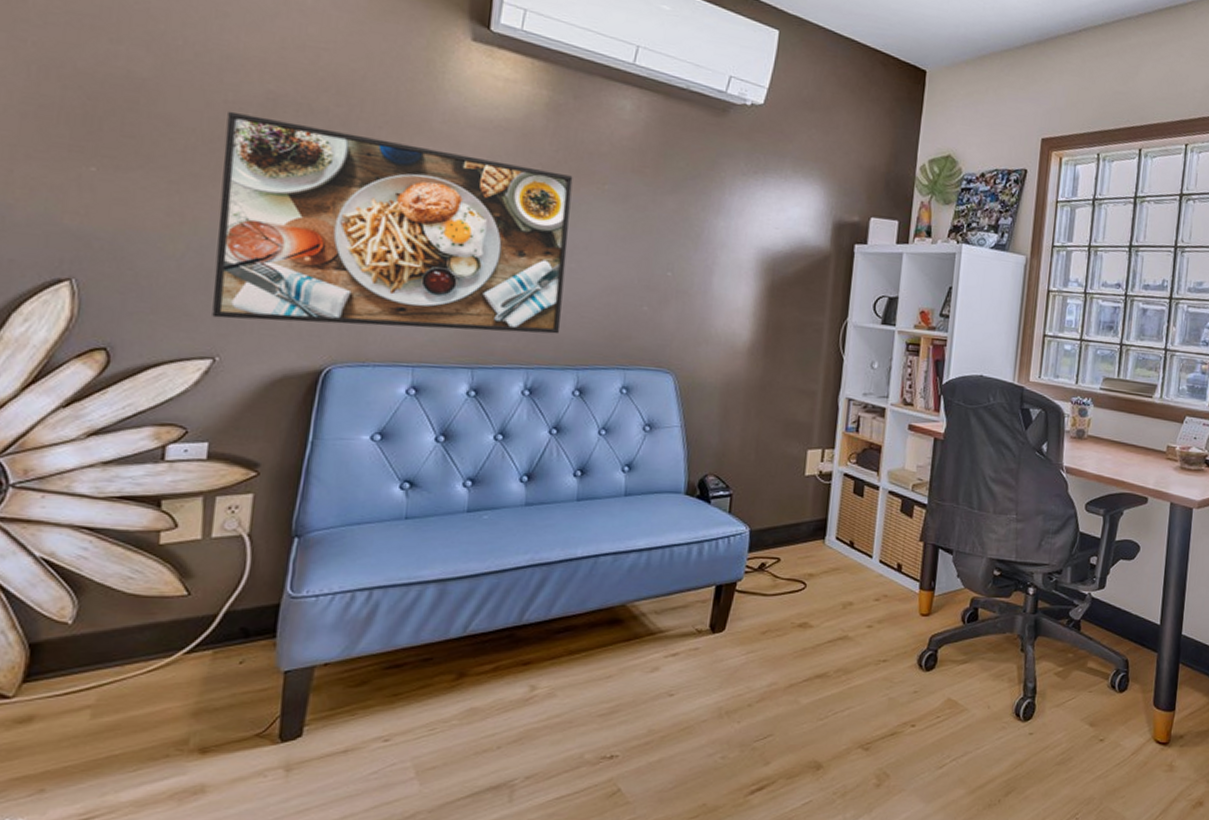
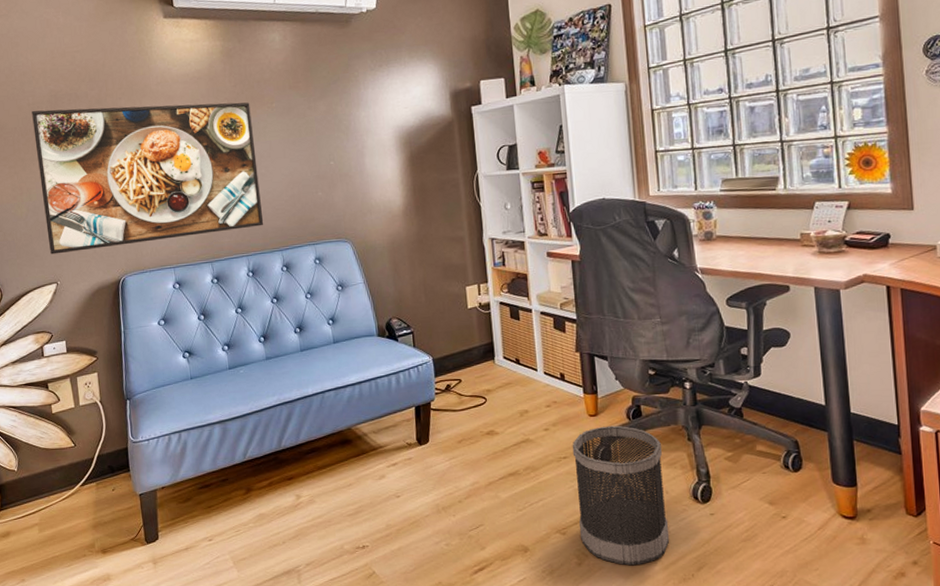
wastebasket: none [885,628,992,789] -> present [572,425,670,566]

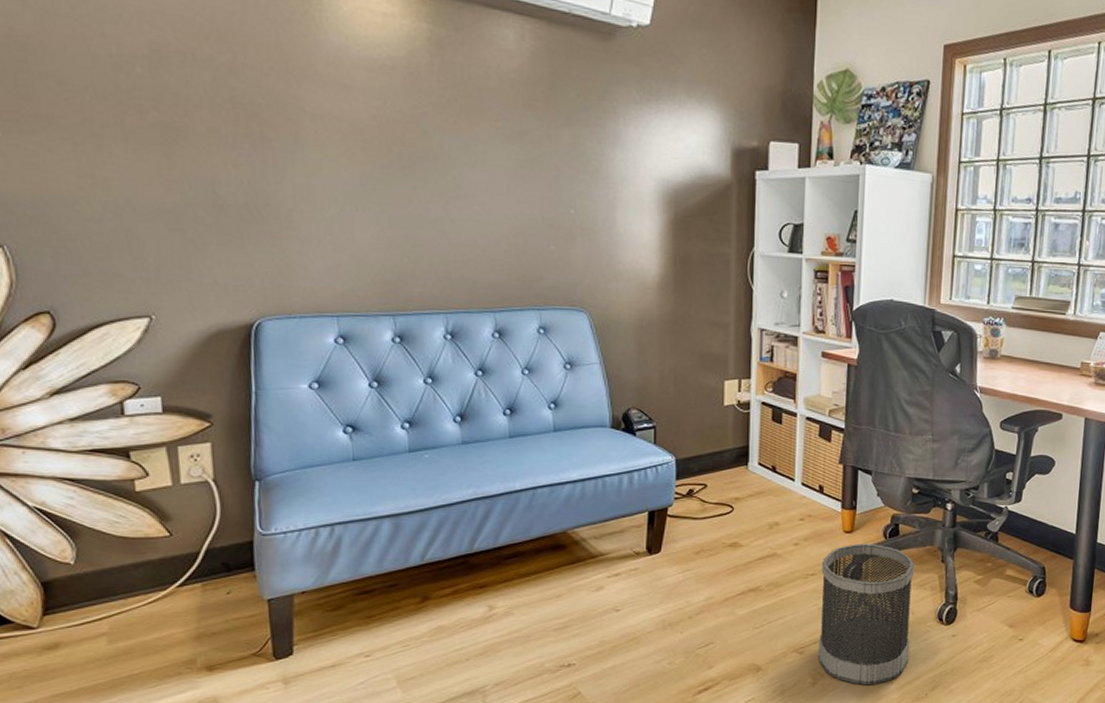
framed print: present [32,102,264,255] -> none [115,65,473,278]

